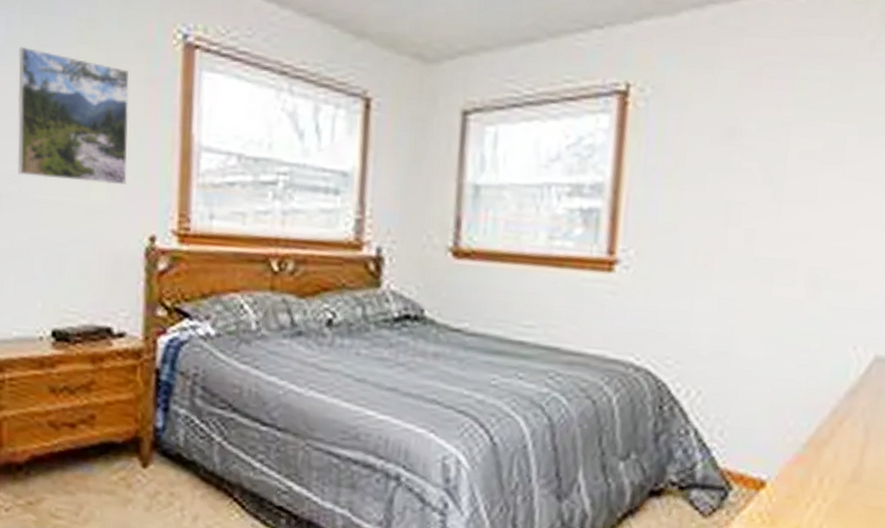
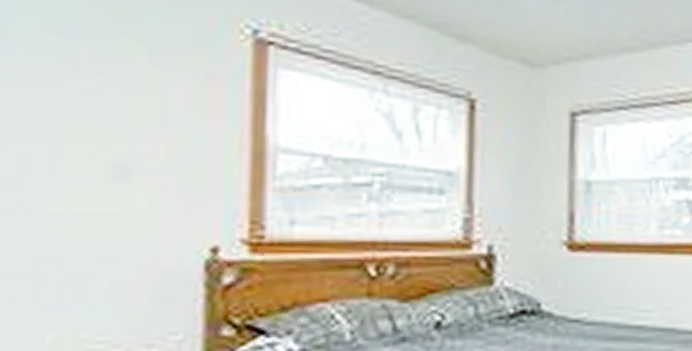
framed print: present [17,47,129,185] -> none [16,35,182,191]

